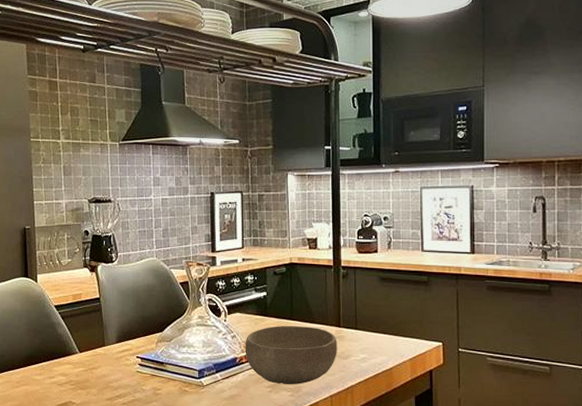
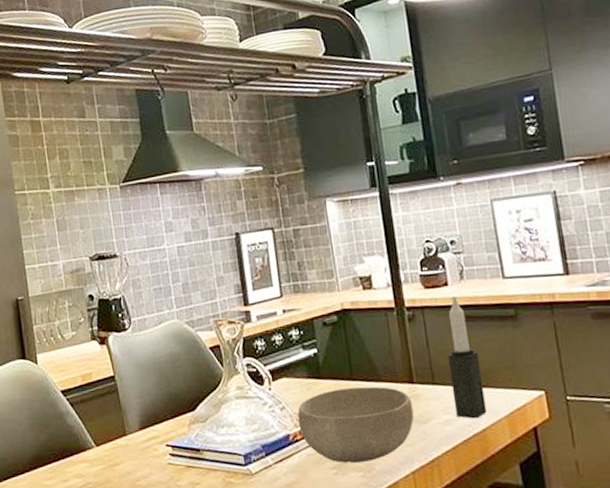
candle: none [370,261,395,359] -> present [447,296,487,419]

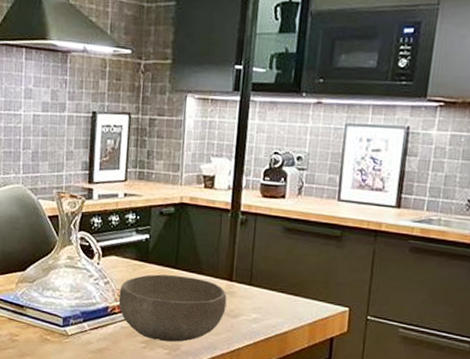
candle: present [447,296,487,419] -> none [264,209,298,322]

